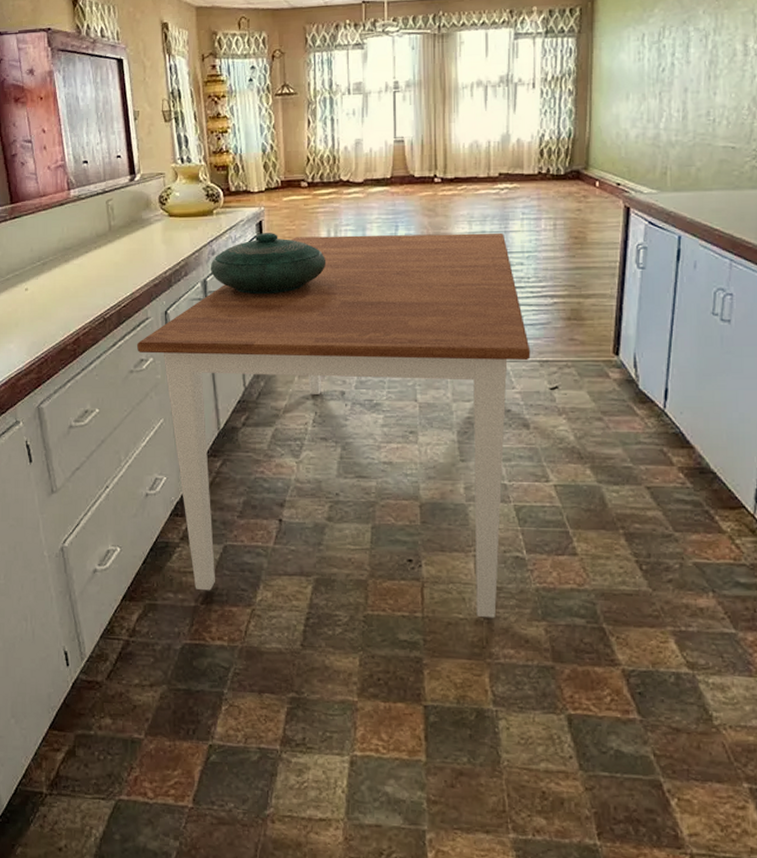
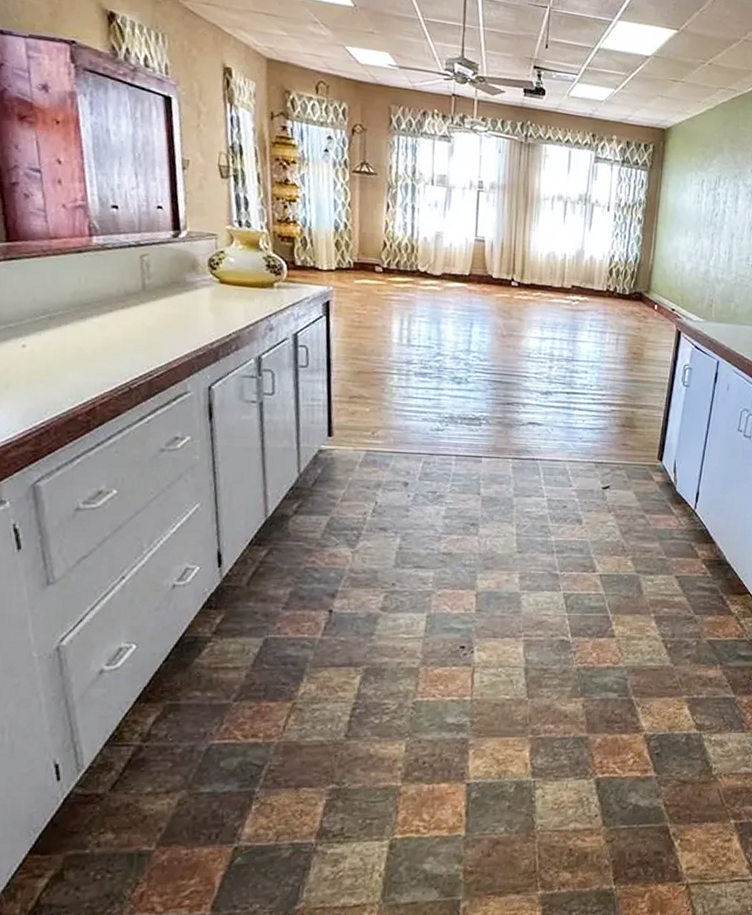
dining table: present [136,232,531,619] -> none [170,322,588,698]
decorative bowl: present [210,233,327,295] -> none [266,314,398,379]

